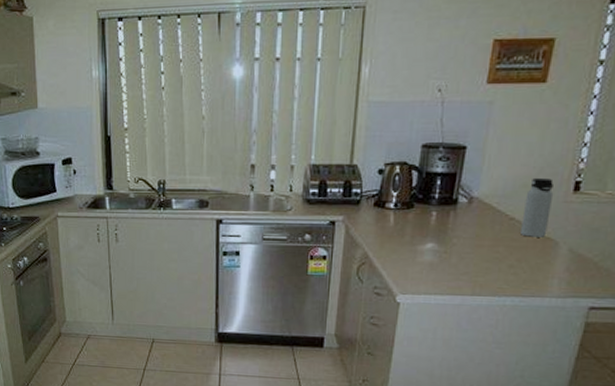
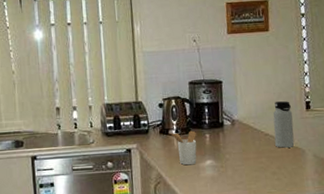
utensil holder: none [387,206,420,247] -> present [170,130,197,166]

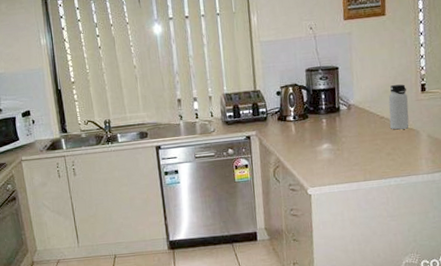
utensil holder: present [170,130,197,166] -> none [288,116,314,150]

